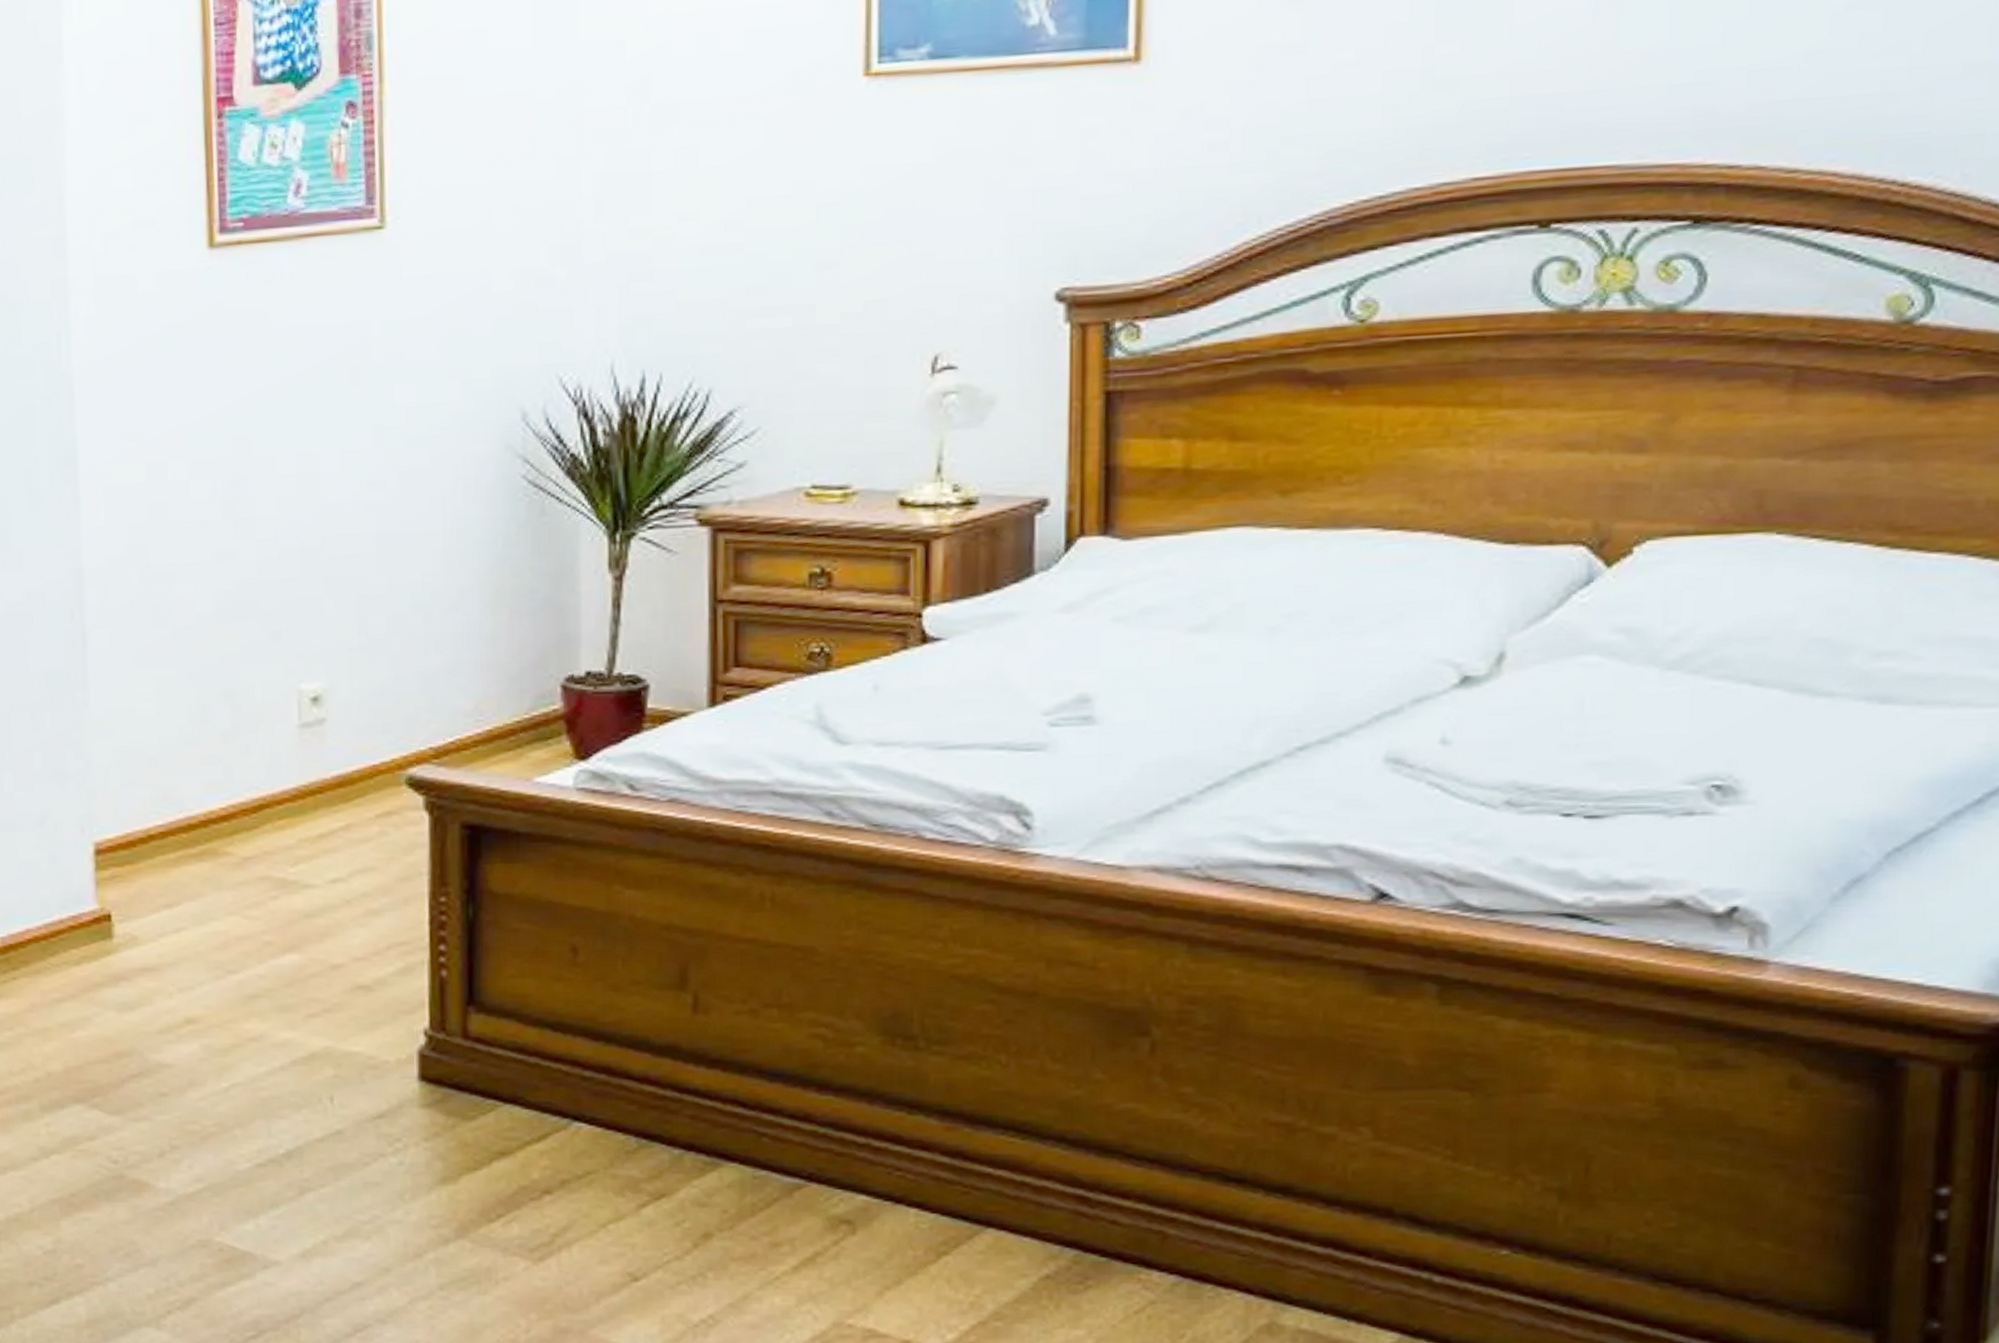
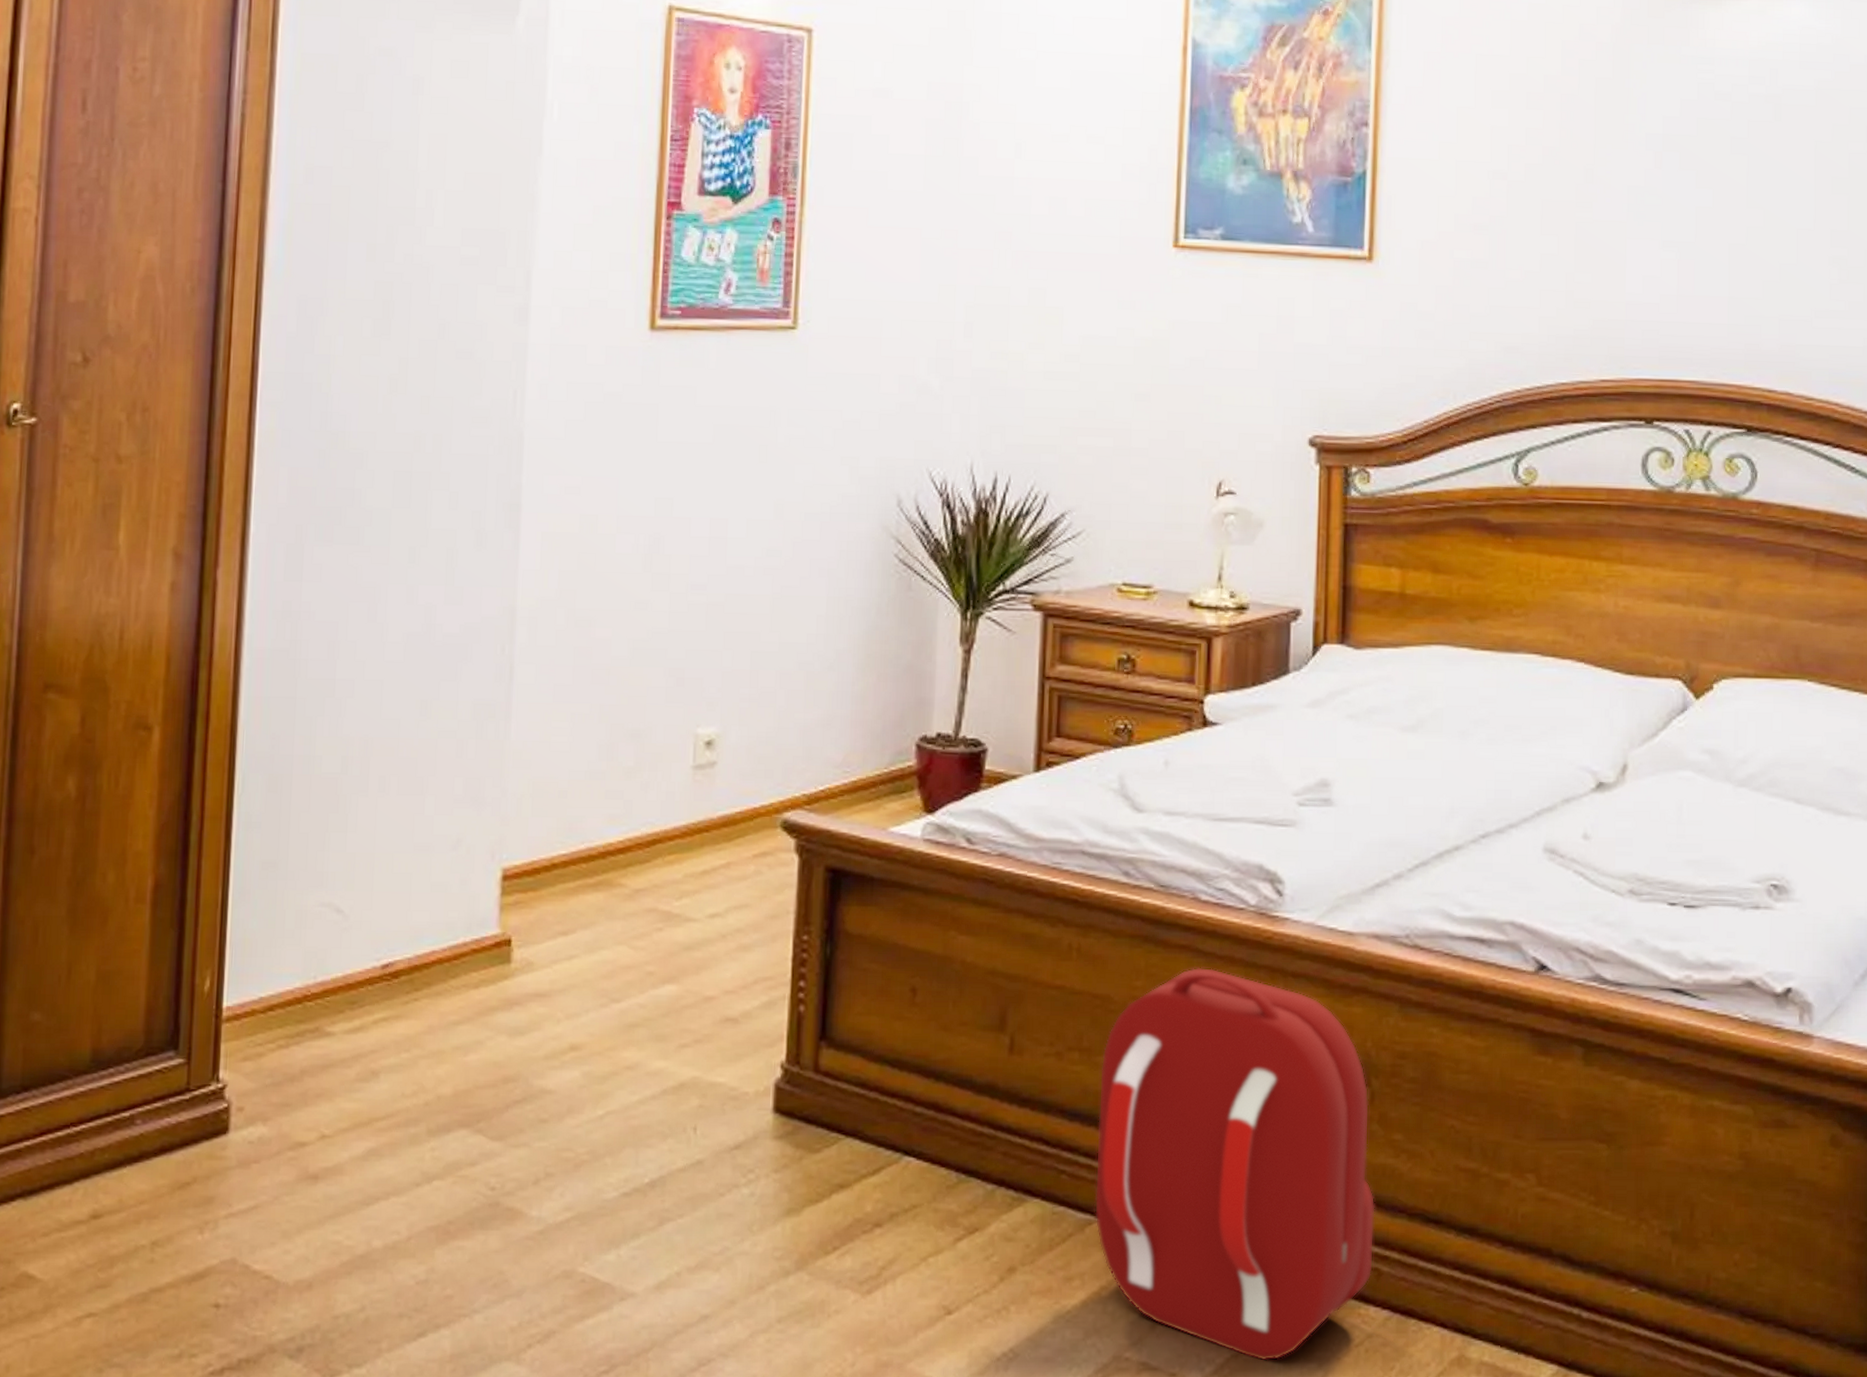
backpack: none [803,912,1158,1328] -> present [1094,967,1375,1361]

